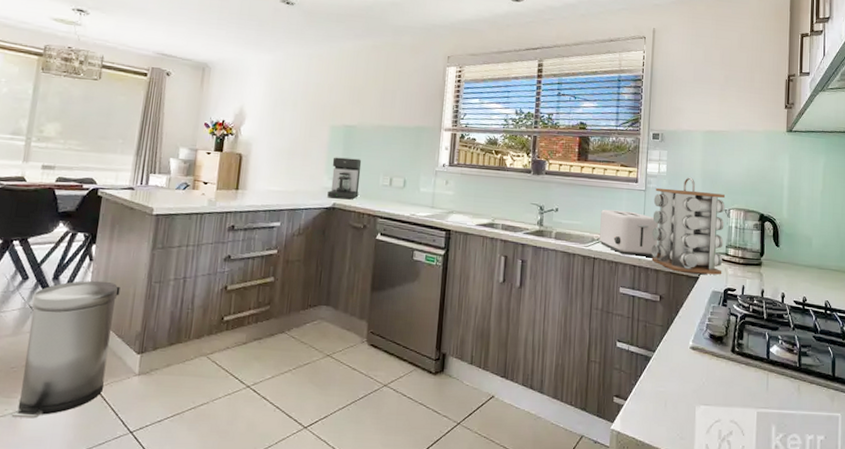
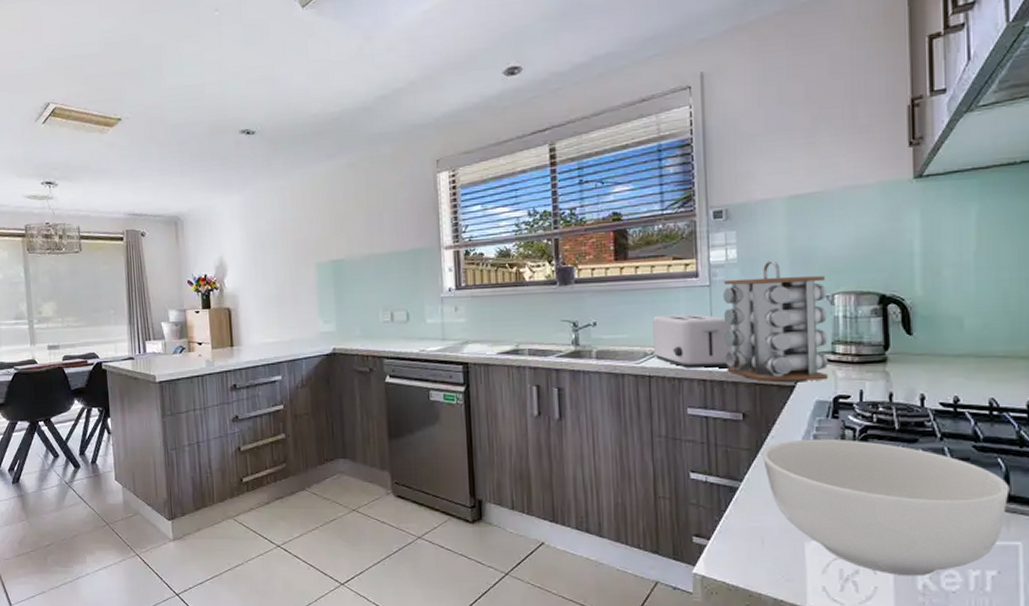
pedal bin: present [11,280,120,419] -> none [66,452,144,585]
coffee maker: present [327,157,362,200] -> none [324,296,359,343]
bowl: none [670,320,835,439] -> present [761,438,1010,577]

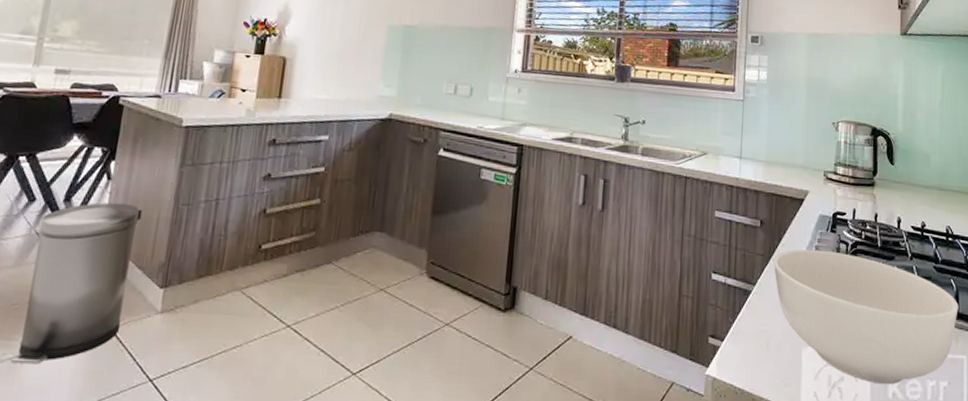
pedal bin: none [66,452,144,585] -> present [10,202,142,365]
toaster: present [653,314,734,369] -> none [692,121,759,176]
spice rack: present [722,260,829,383] -> none [750,85,833,197]

